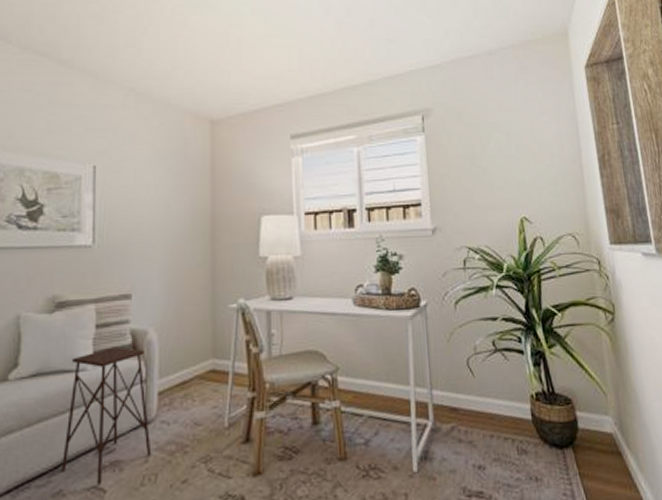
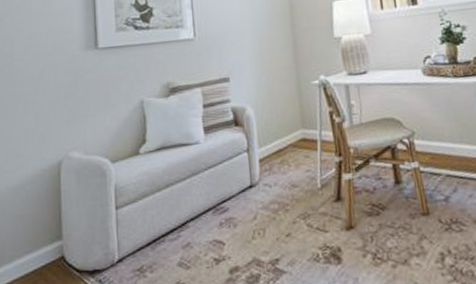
side table: present [60,346,152,485] -> none [187,122,259,239]

